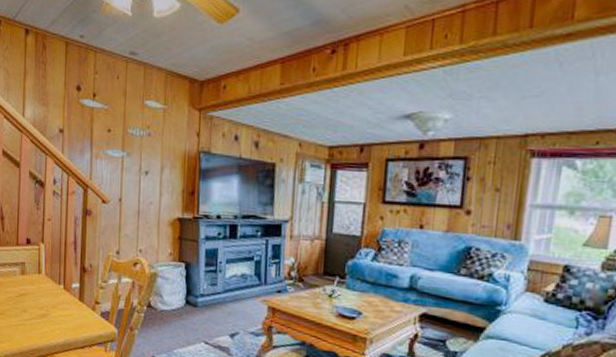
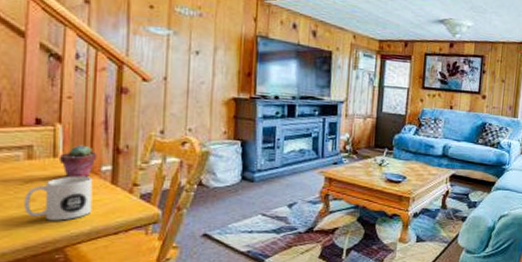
mug: none [20,291,66,331] -> present [24,176,93,221]
potted succulent: none [42,263,69,294] -> present [58,145,97,179]

